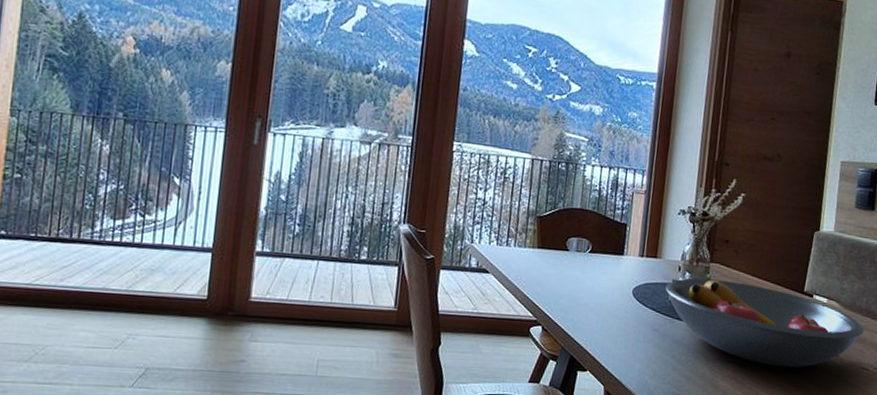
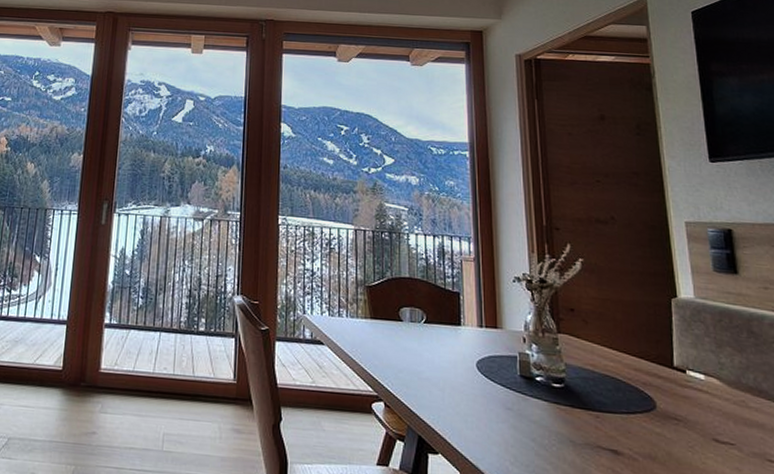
fruit bowl: present [665,278,864,368] -> none [512,350,760,457]

